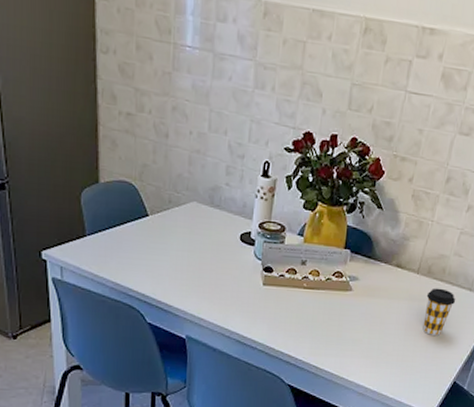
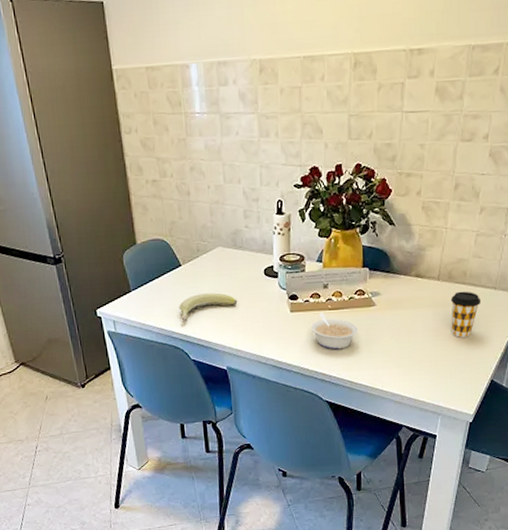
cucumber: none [140,250,207,278] -> present [179,293,238,321]
legume: none [282,290,331,332] -> present [310,312,358,350]

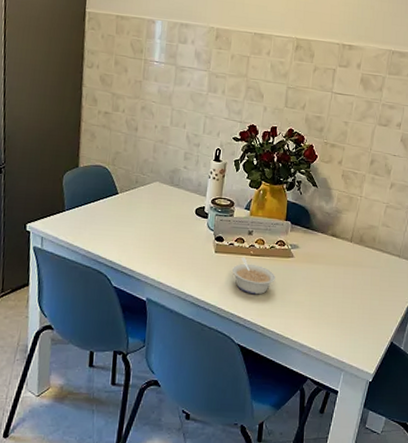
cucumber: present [179,293,238,321] -> none [109,223,167,247]
coffee cup: present [450,291,480,338] -> none [358,254,386,298]

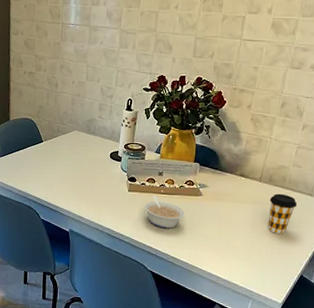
coffee cup: none [358,254,386,298] -> present [267,193,297,234]

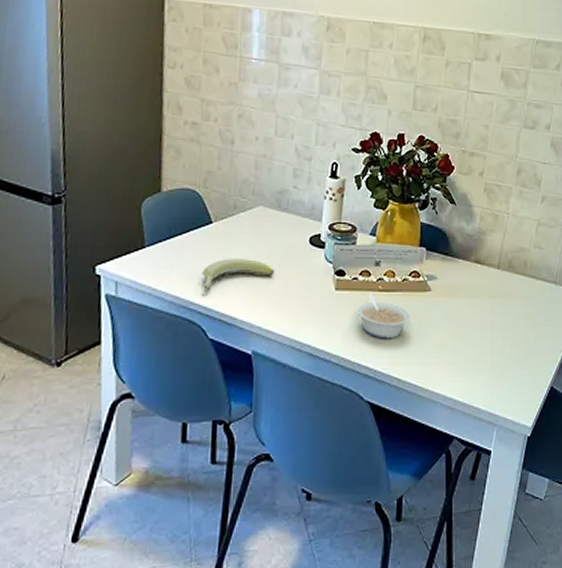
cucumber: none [36,166,85,187] -> present [202,258,275,289]
coffee cup: present [267,193,297,234] -> none [510,283,541,335]

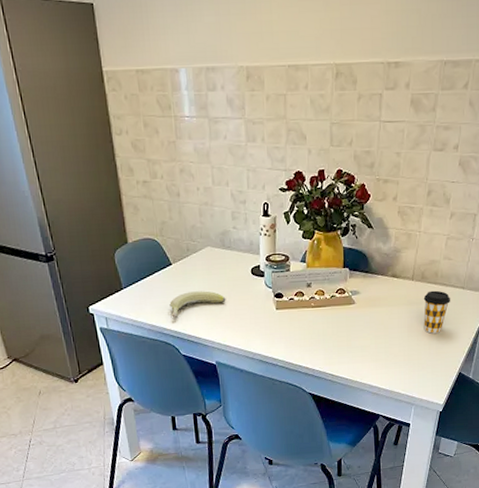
legume: present [356,293,410,339] -> none [294,310,339,345]
coffee cup: none [510,283,541,335] -> present [423,290,450,334]

